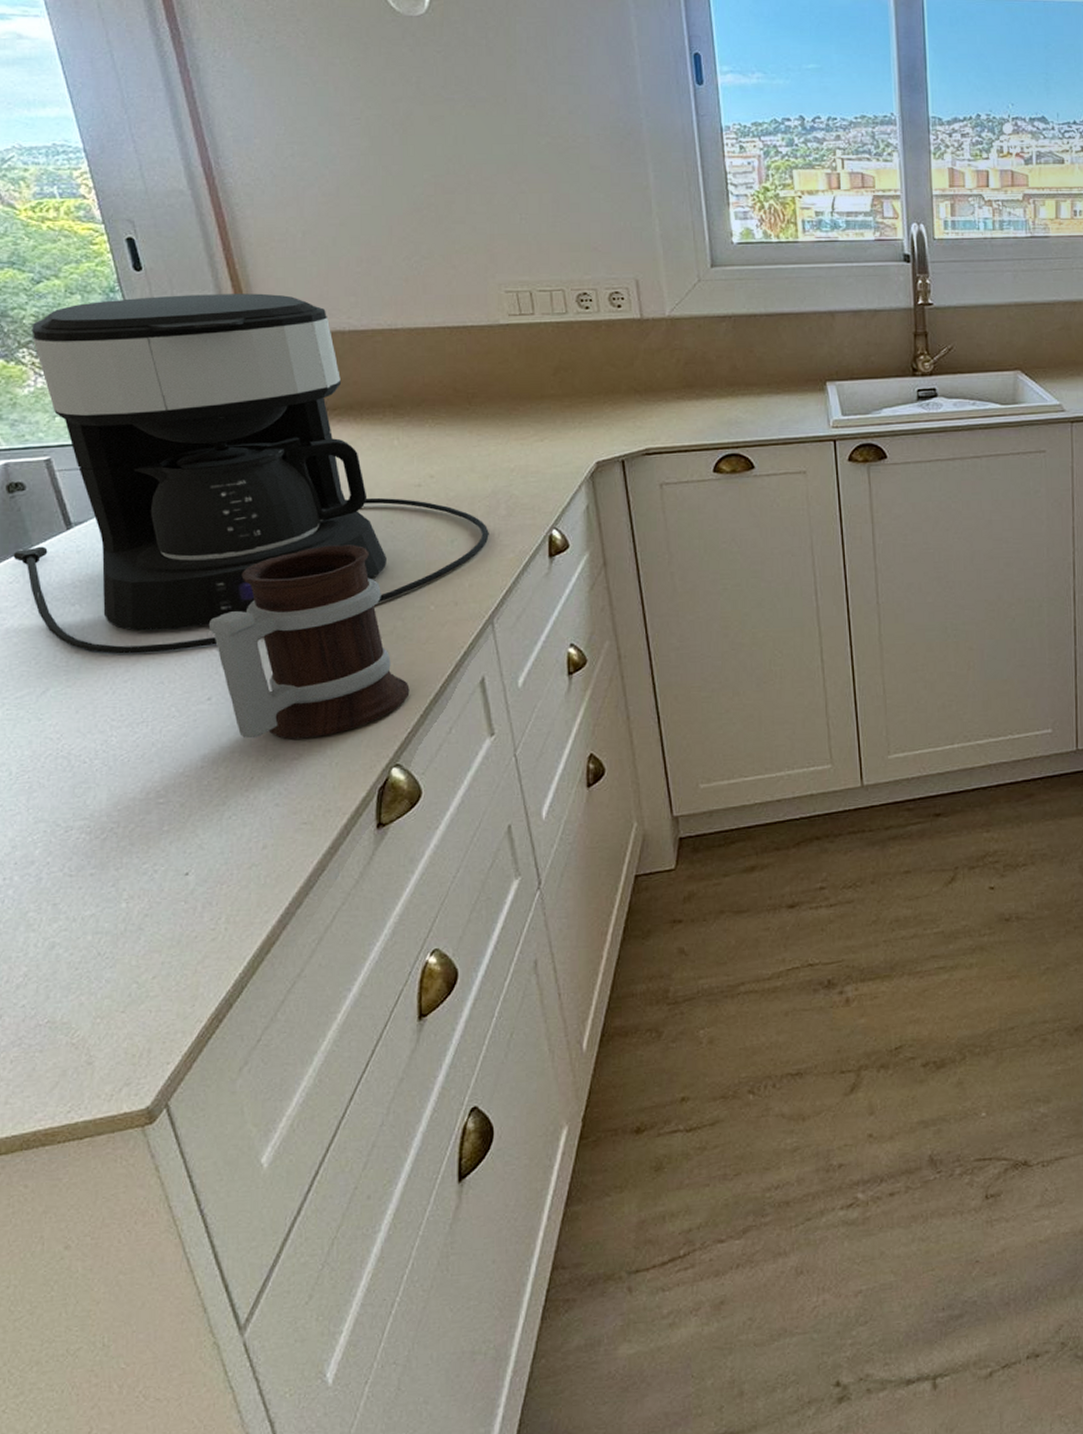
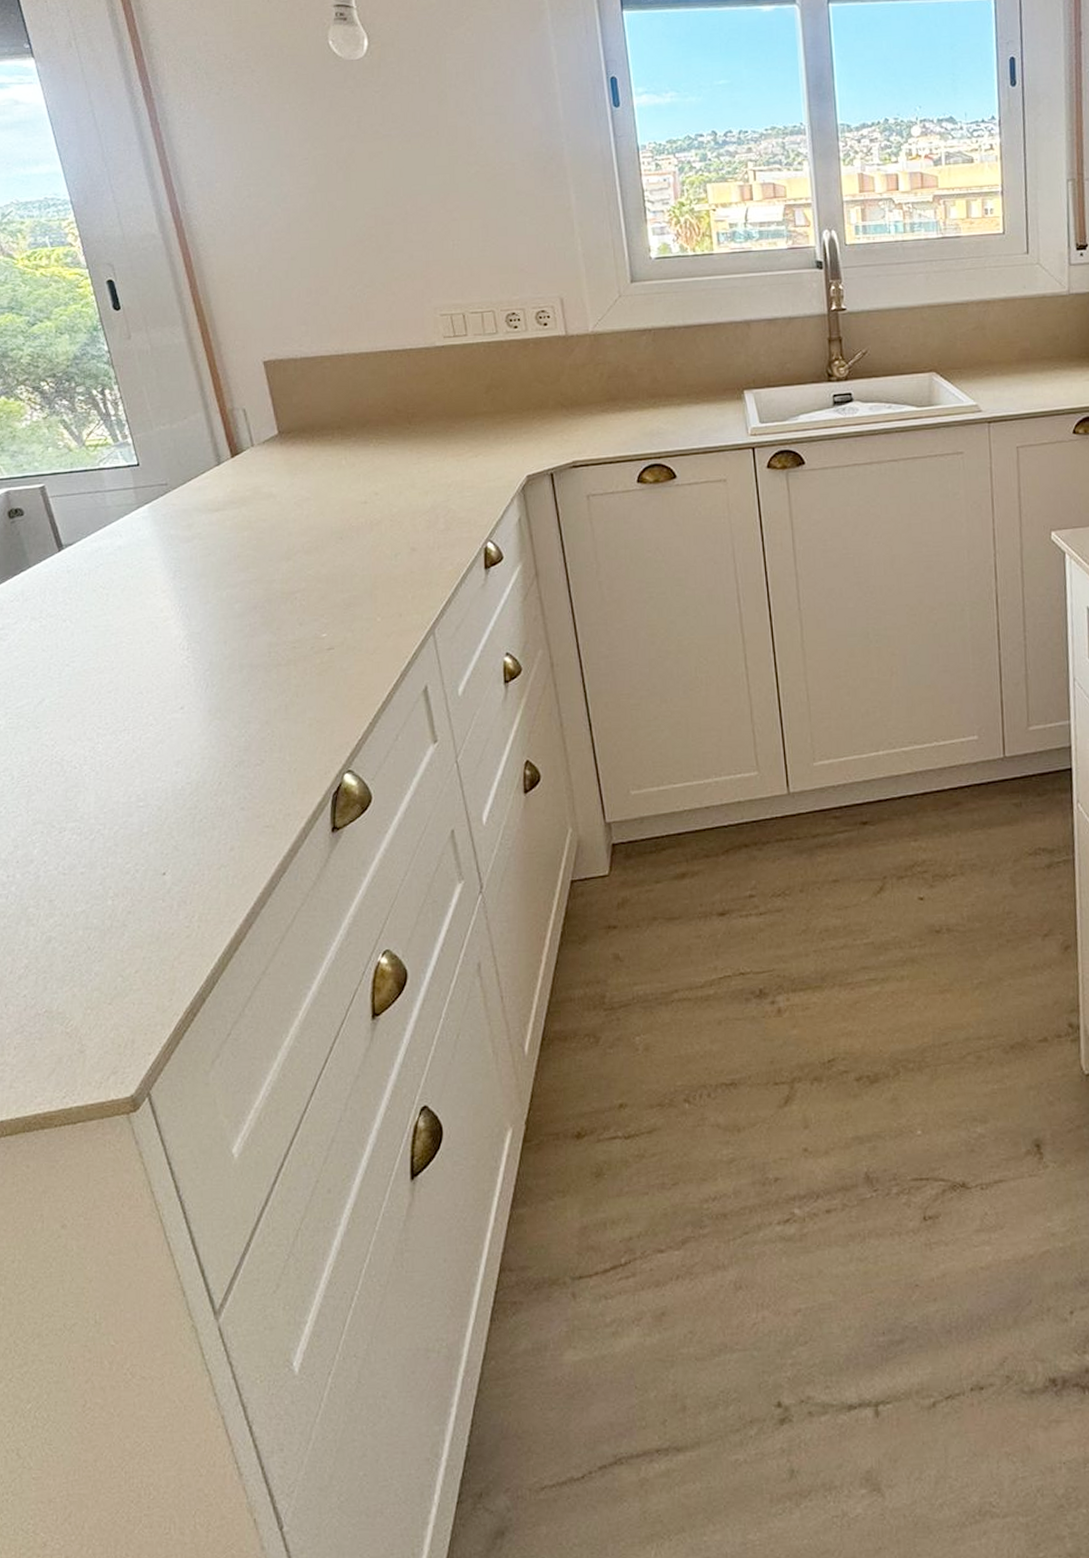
coffee maker: present [13,293,489,655] -> none [13,326,429,667]
mug: present [208,544,410,739] -> none [180,560,360,746]

